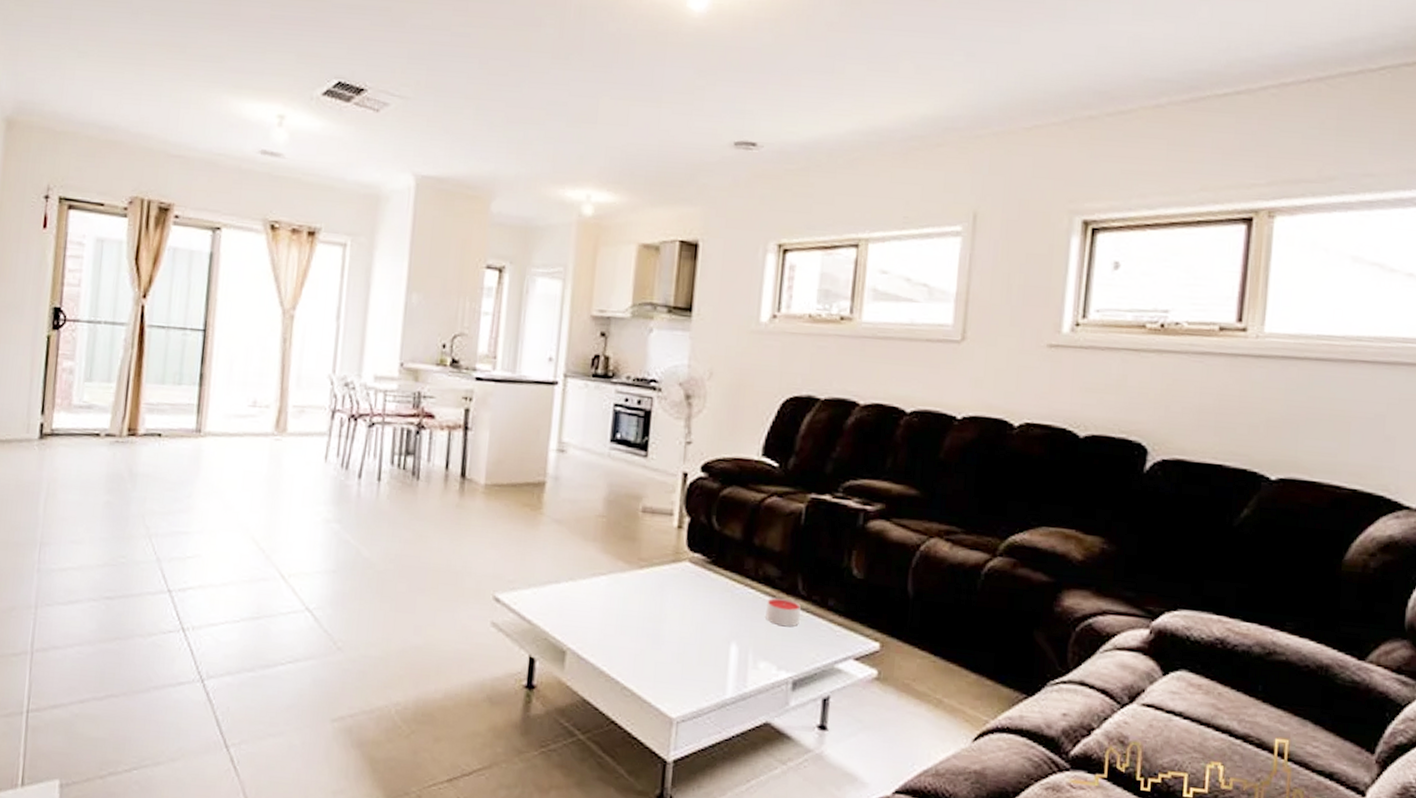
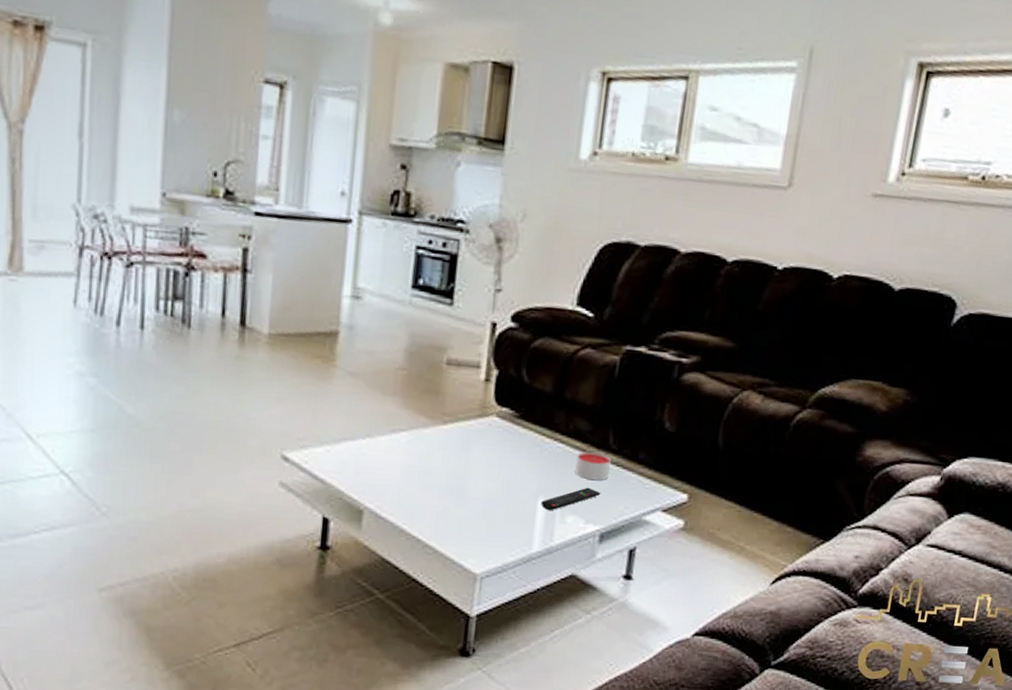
remote control: none [733,633,792,657] -> present [540,487,601,511]

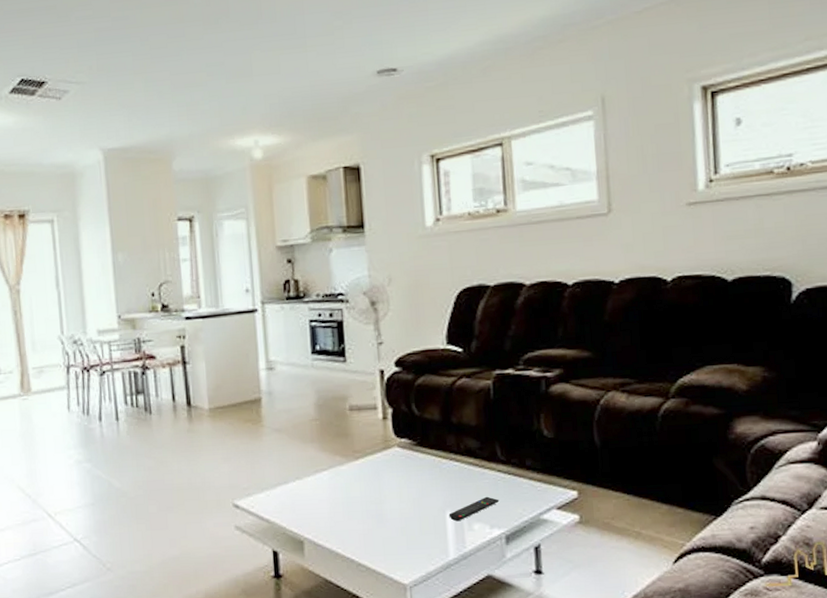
candle: present [575,451,611,481] -> none [472,465,503,490]

